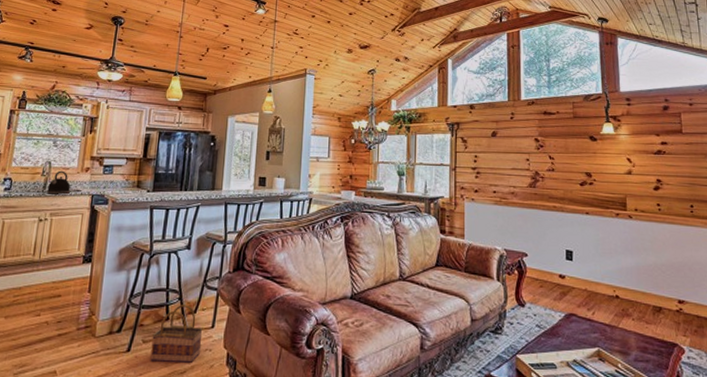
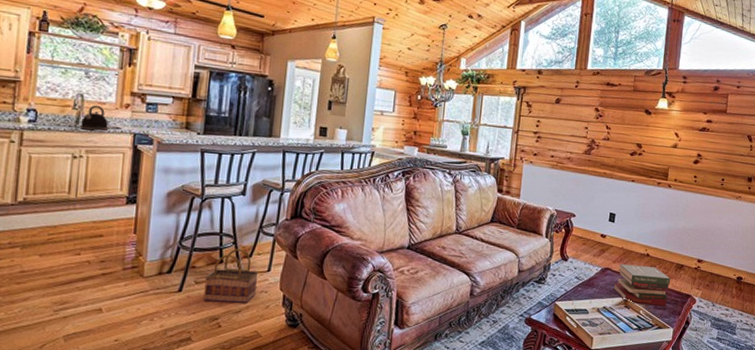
books: none [582,308,650,359] -> present [613,264,671,307]

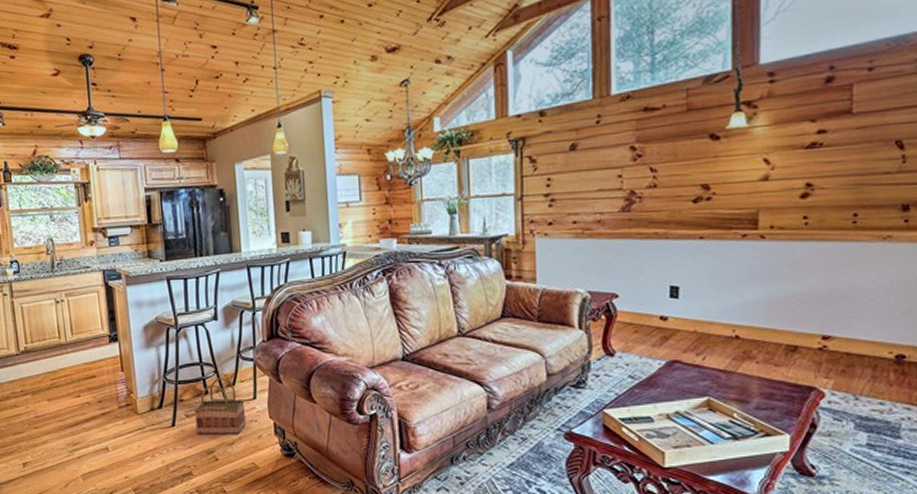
kettle: present [80,105,109,132] -> none [56,247,81,274]
books: present [613,264,671,307] -> none [687,352,779,406]

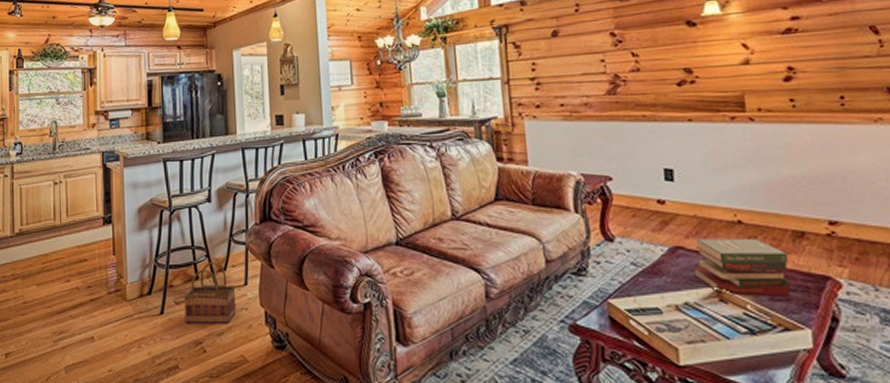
books: none [687,352,779,406] -> present [693,238,790,298]

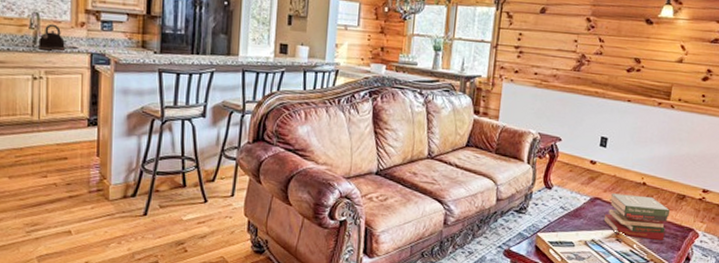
kettle: none [57,129,81,155] -> present [38,23,66,52]
basket: present [184,261,236,323] -> none [168,172,222,228]

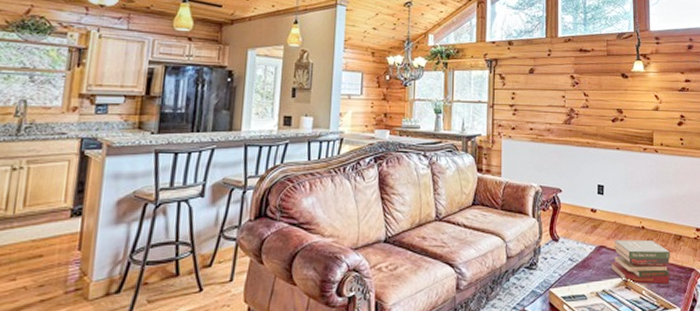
kettle: present [38,23,66,52] -> none [22,110,54,139]

